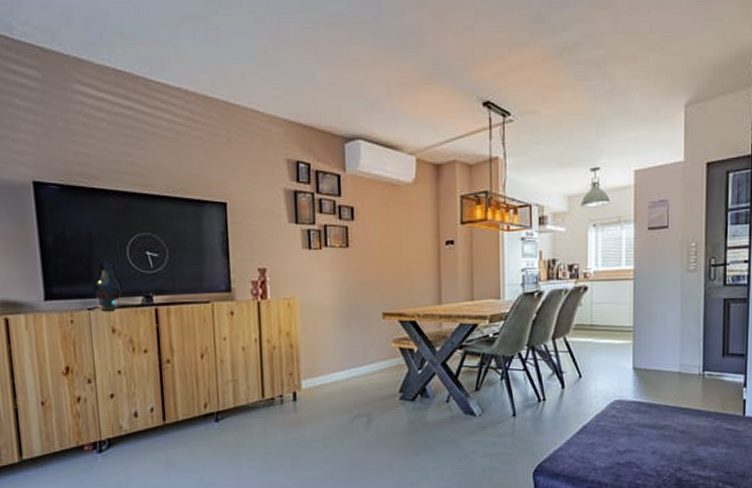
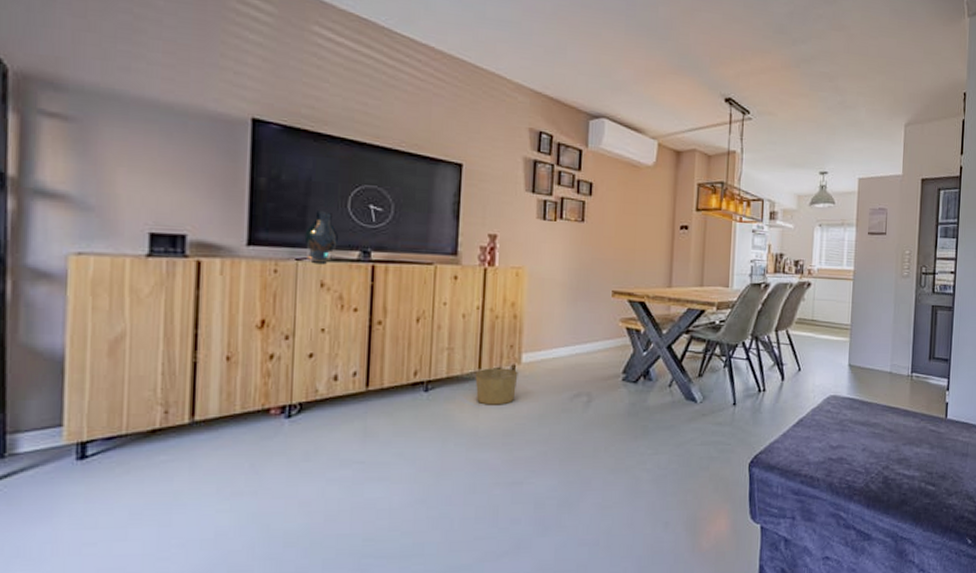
basket: none [259,392,300,431] -> present [475,365,518,405]

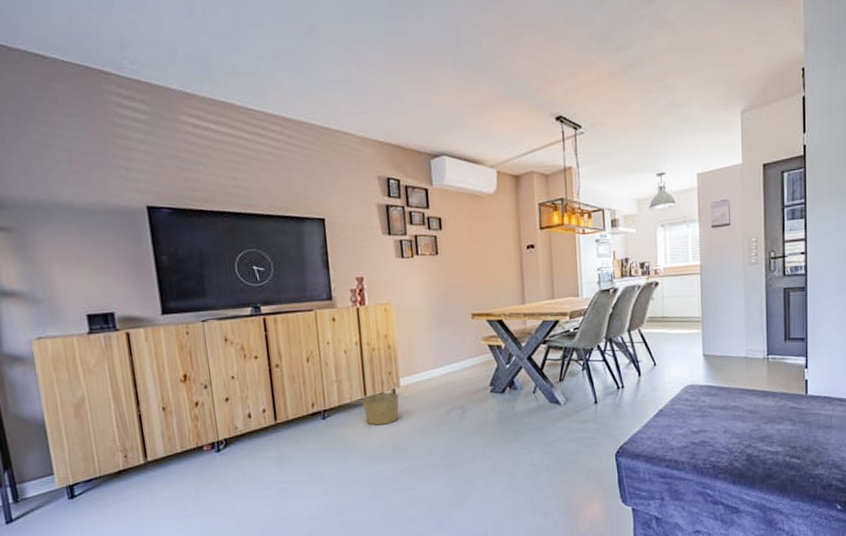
vase: present [304,211,339,265] -> none [205,277,233,323]

